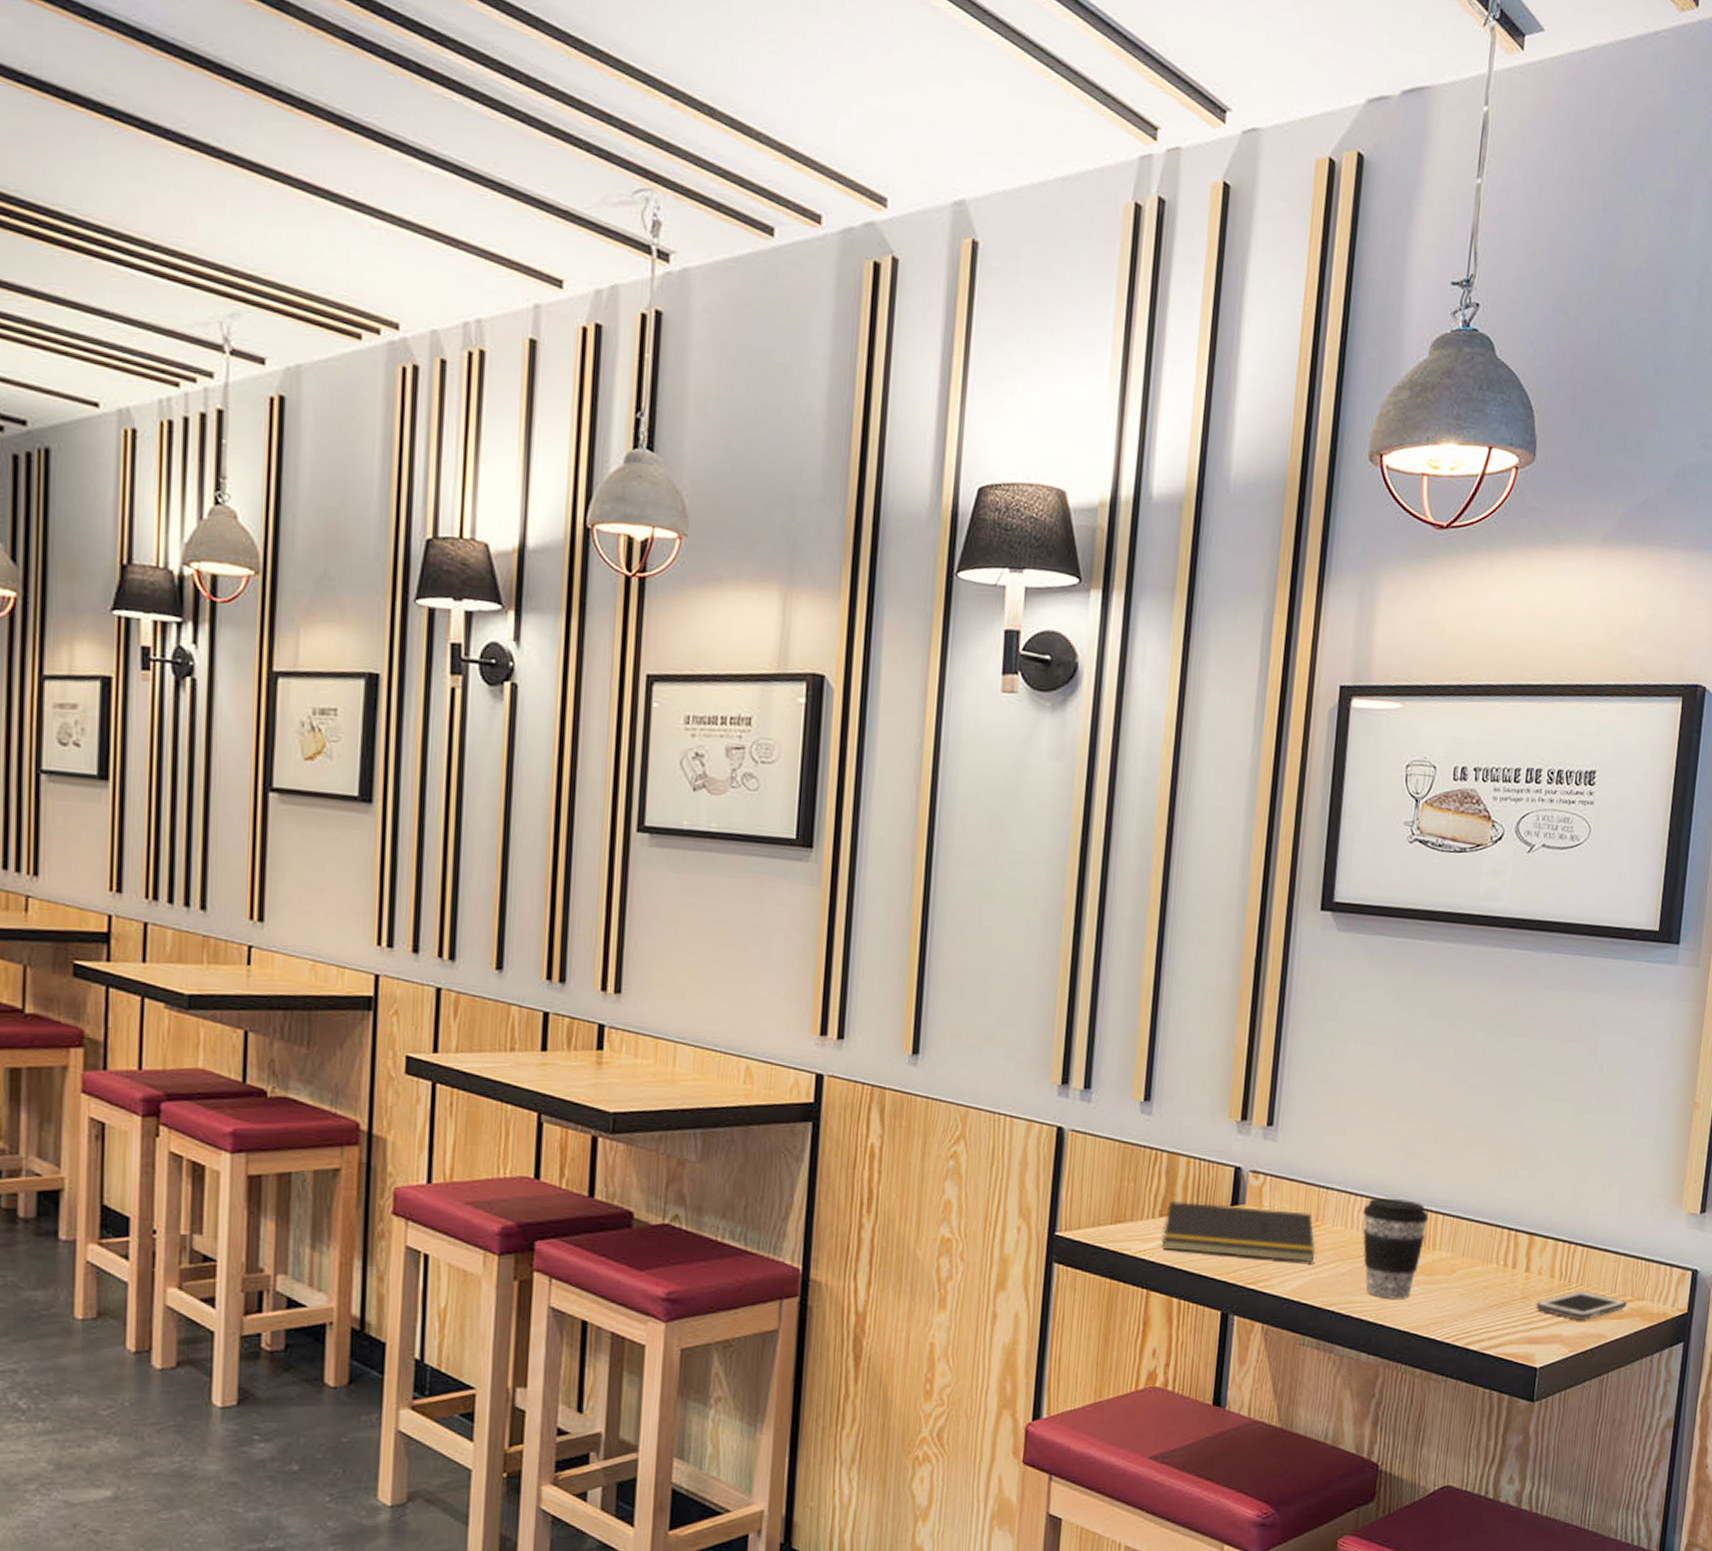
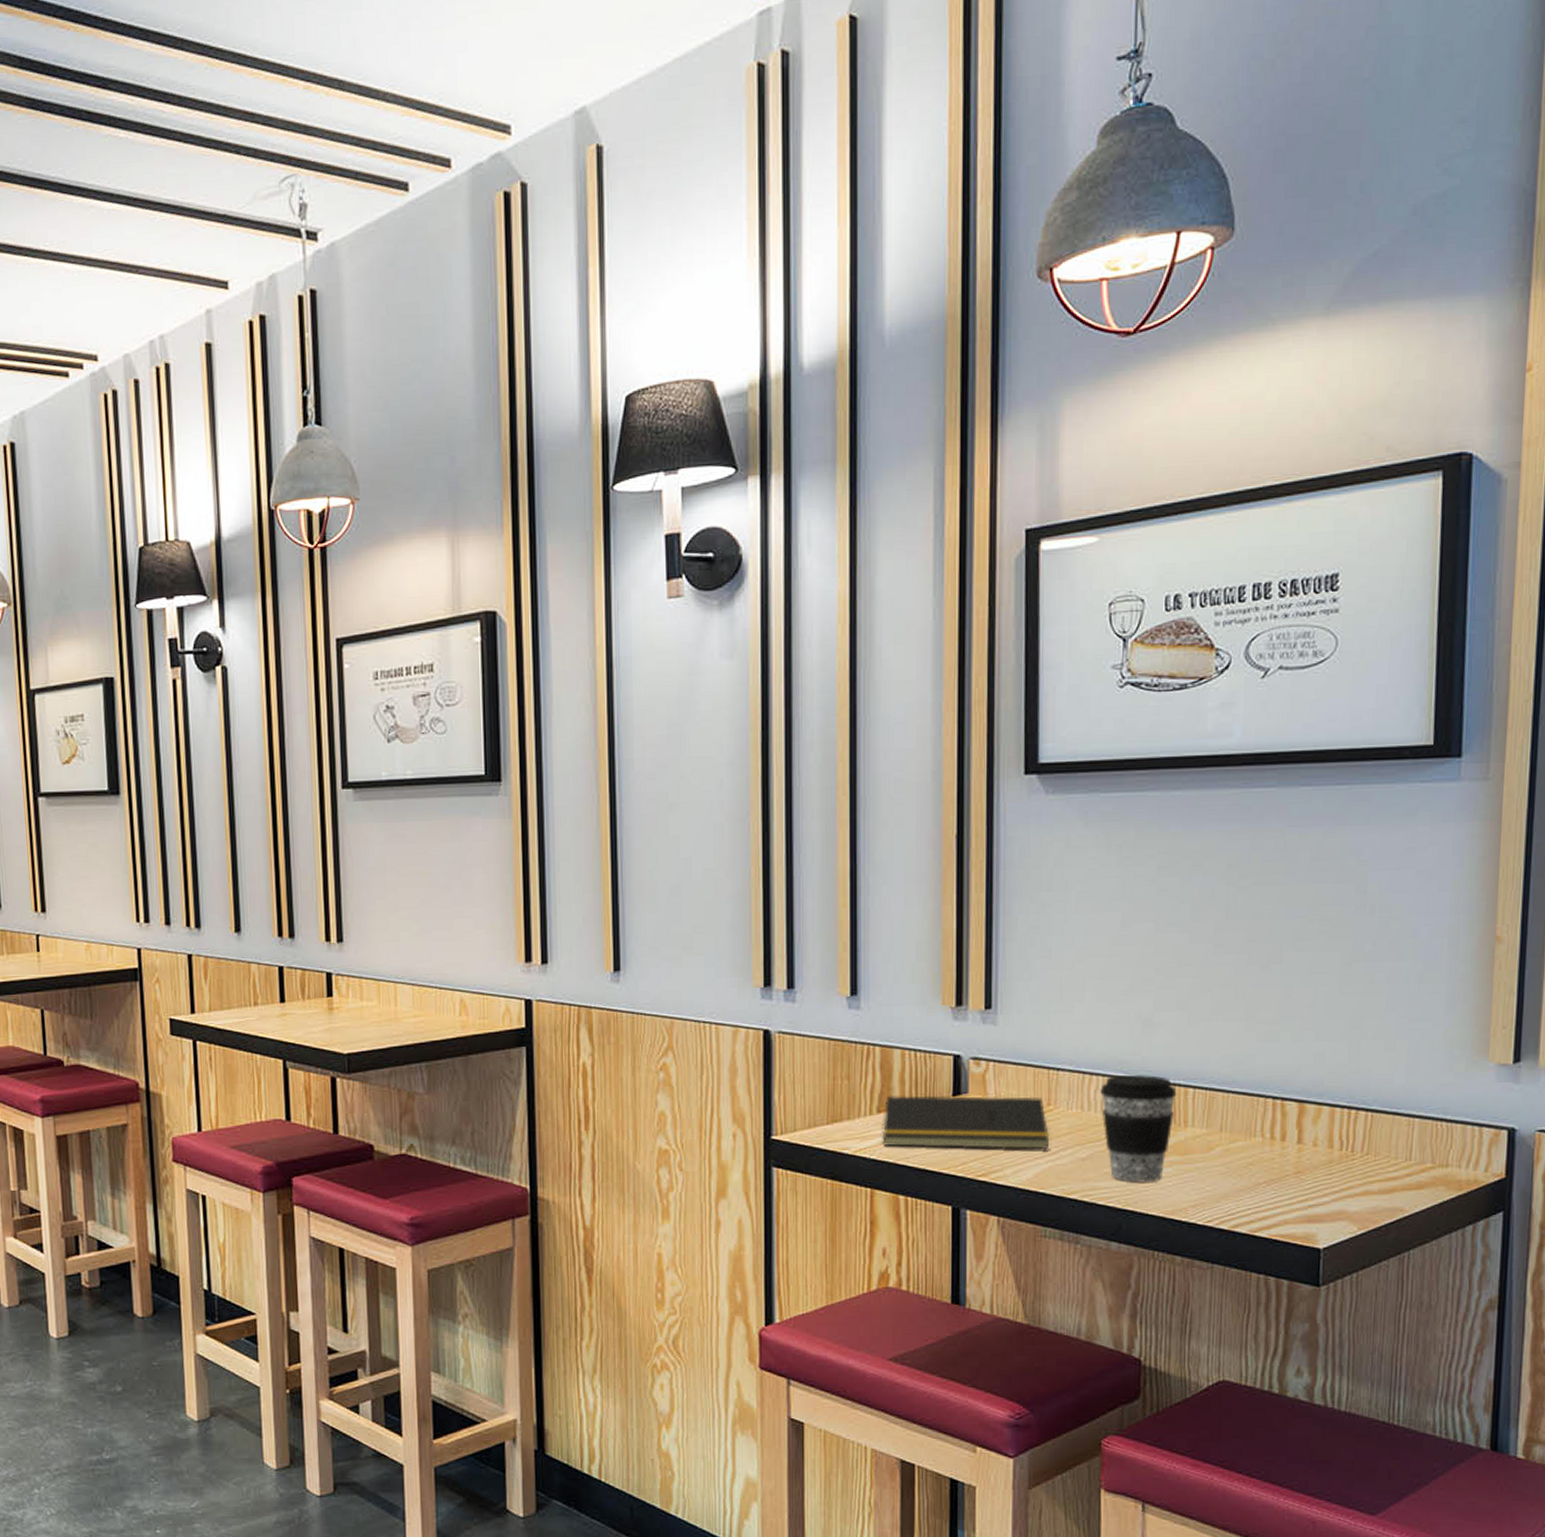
cell phone: present [1536,1290,1627,1321] -> none [1313,1160,1426,1194]

